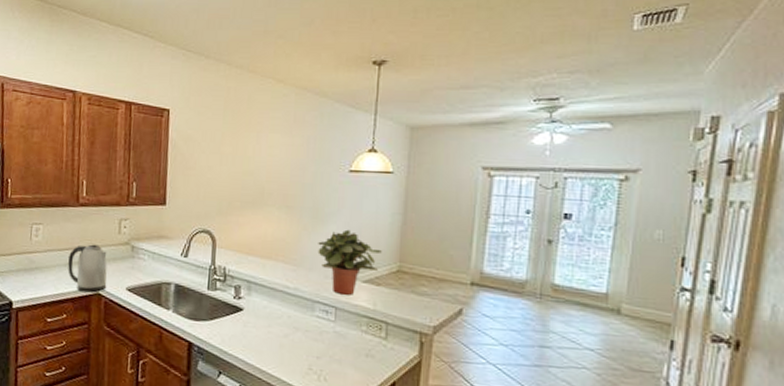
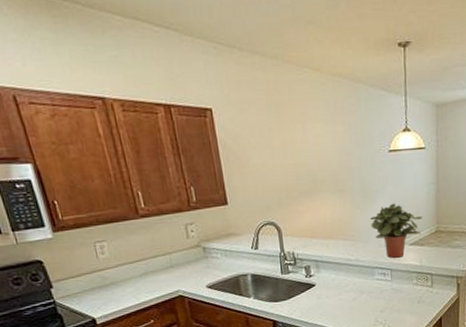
kettle: present [68,244,108,293] -> none [142,251,187,297]

